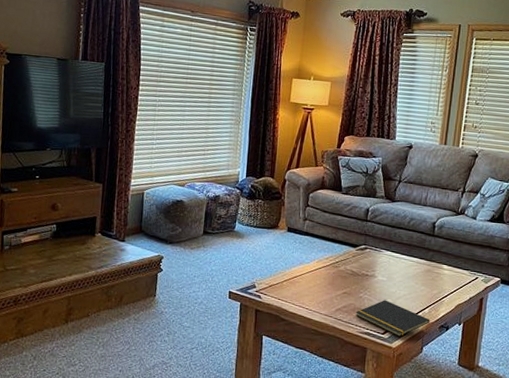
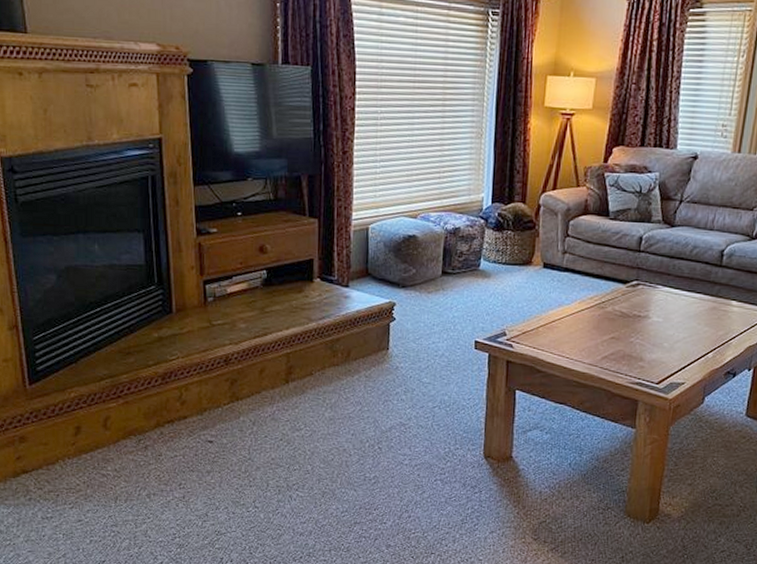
notepad: present [355,300,430,337] -> none [625,344,714,386]

